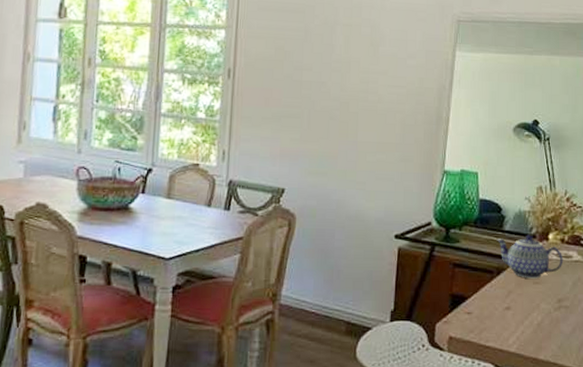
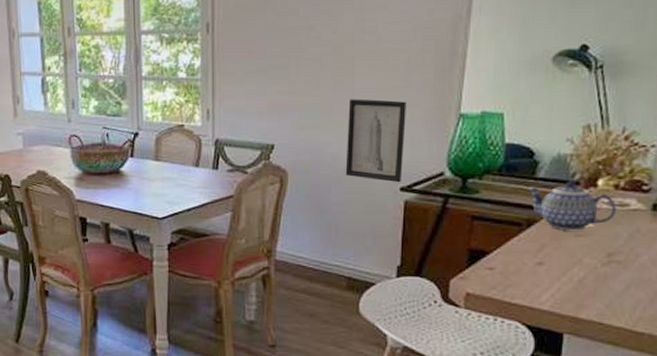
wall art: none [348,150,401,231] -> present [345,99,406,183]

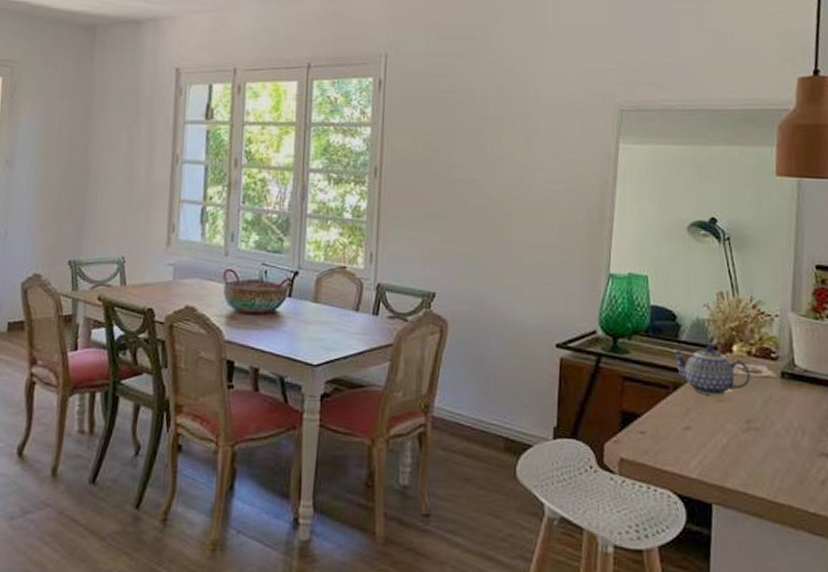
wall art: present [345,99,406,183] -> none [504,252,561,339]

